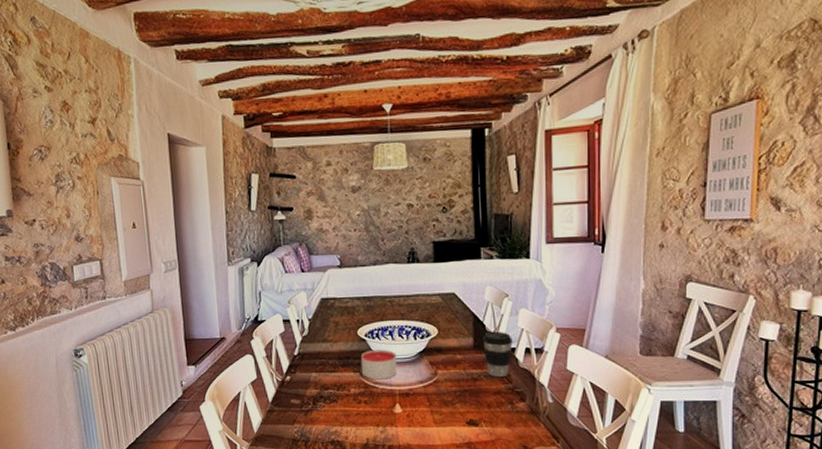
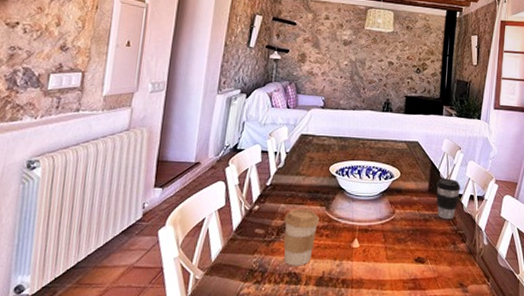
coffee cup: none [318,376,355,434] -> present [283,208,320,266]
candle: present [360,349,398,380] -> none [327,186,362,215]

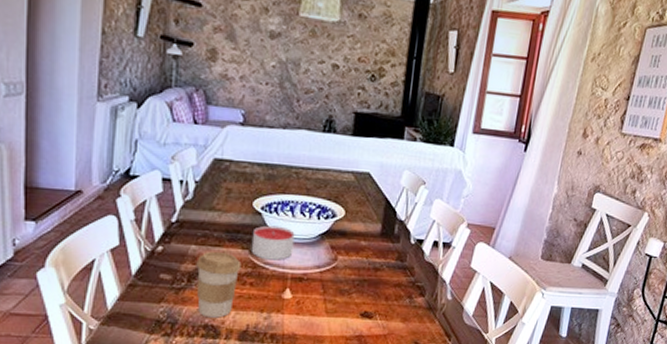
candle: none [327,186,362,215] -> present [251,225,295,260]
coffee cup: present [436,178,461,219] -> none [390,219,422,269]

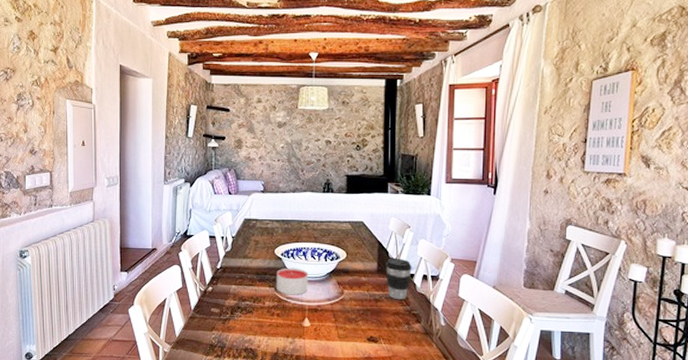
coffee cup: present [196,251,242,318] -> none [236,289,270,343]
coffee cup: none [390,219,422,269] -> present [386,258,412,299]

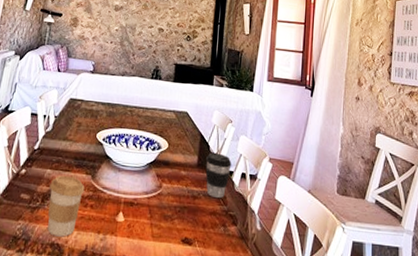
coffee cup: none [236,289,270,343] -> present [47,175,85,237]
candle: present [276,268,308,295] -> none [93,154,128,186]

